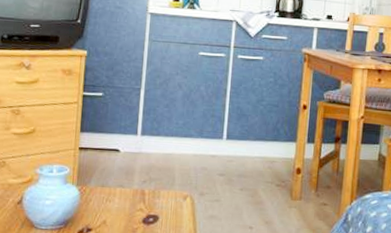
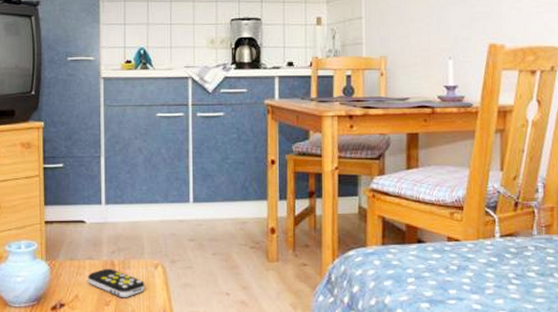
remote control: none [117,196,173,226] -> present [88,268,145,297]

